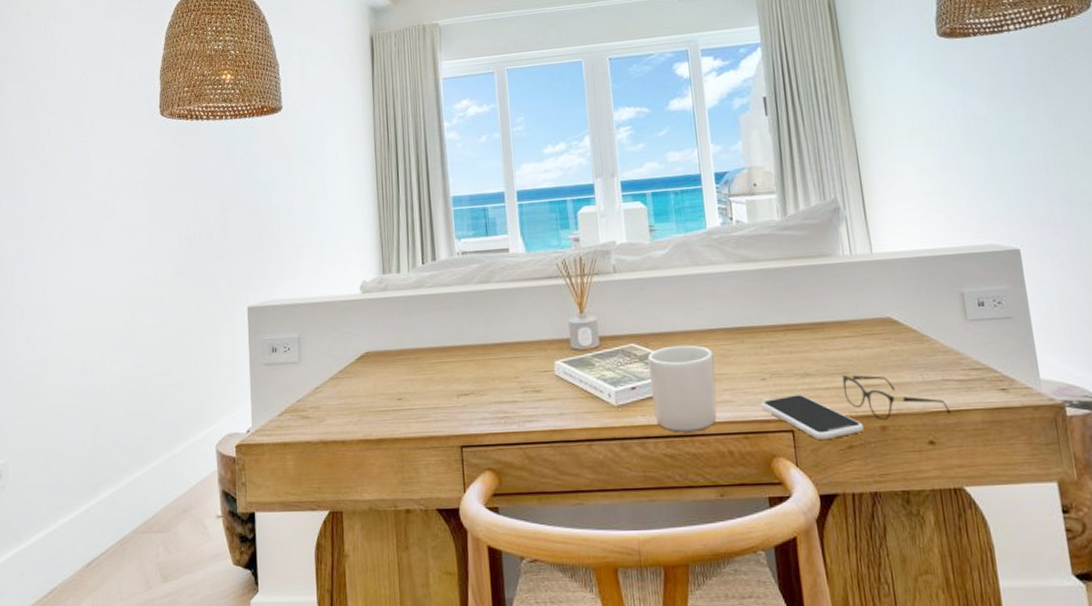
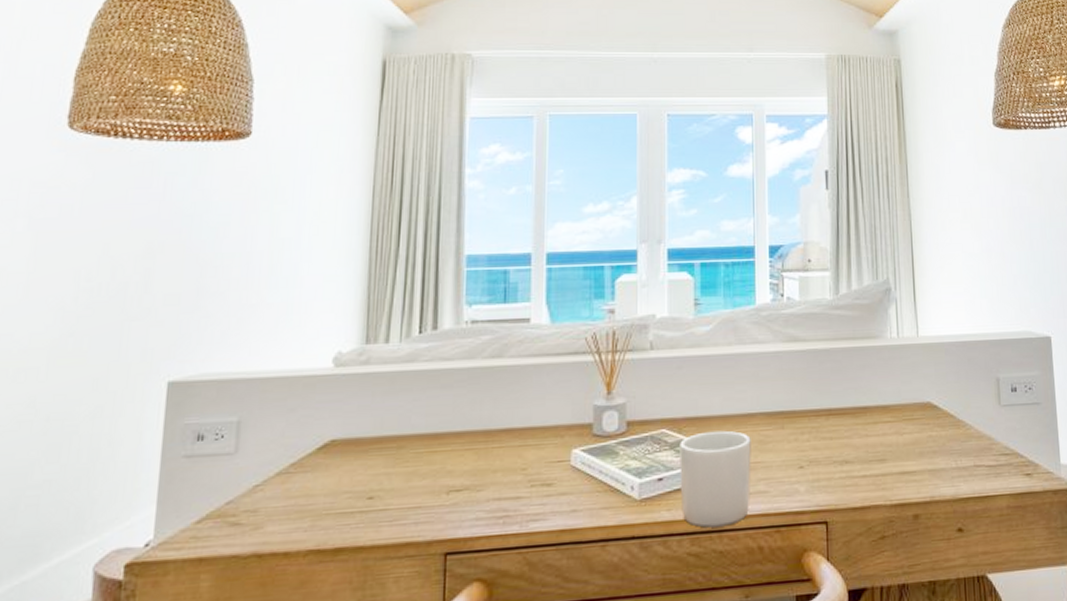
smartphone: present [761,394,865,441] -> none [796,483,898,532]
spectacles: present [841,375,951,421] -> none [879,461,980,509]

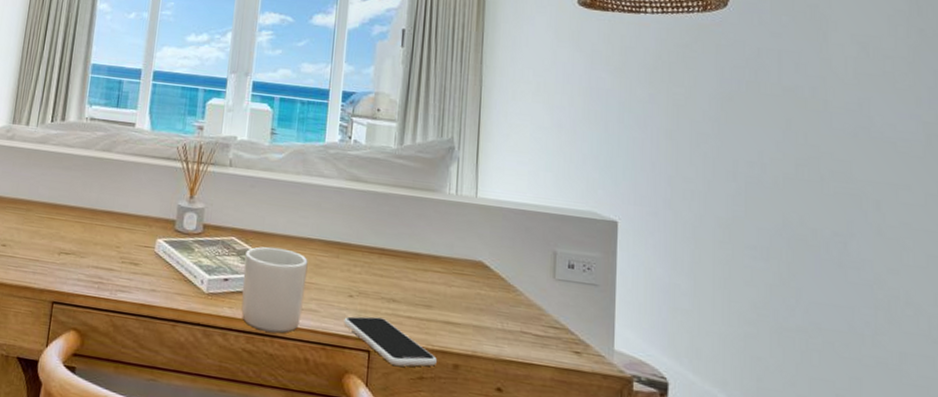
smartphone: none [796,483,898,532] -> present [343,316,438,367]

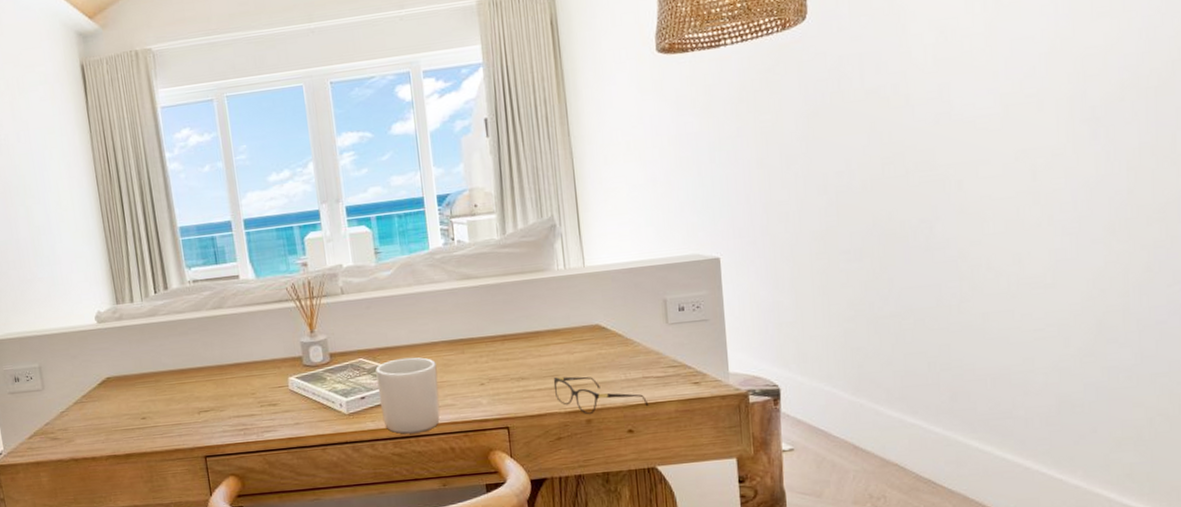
smartphone: present [343,316,438,367] -> none [480,396,572,435]
spectacles: none [424,308,523,366] -> present [553,376,649,415]

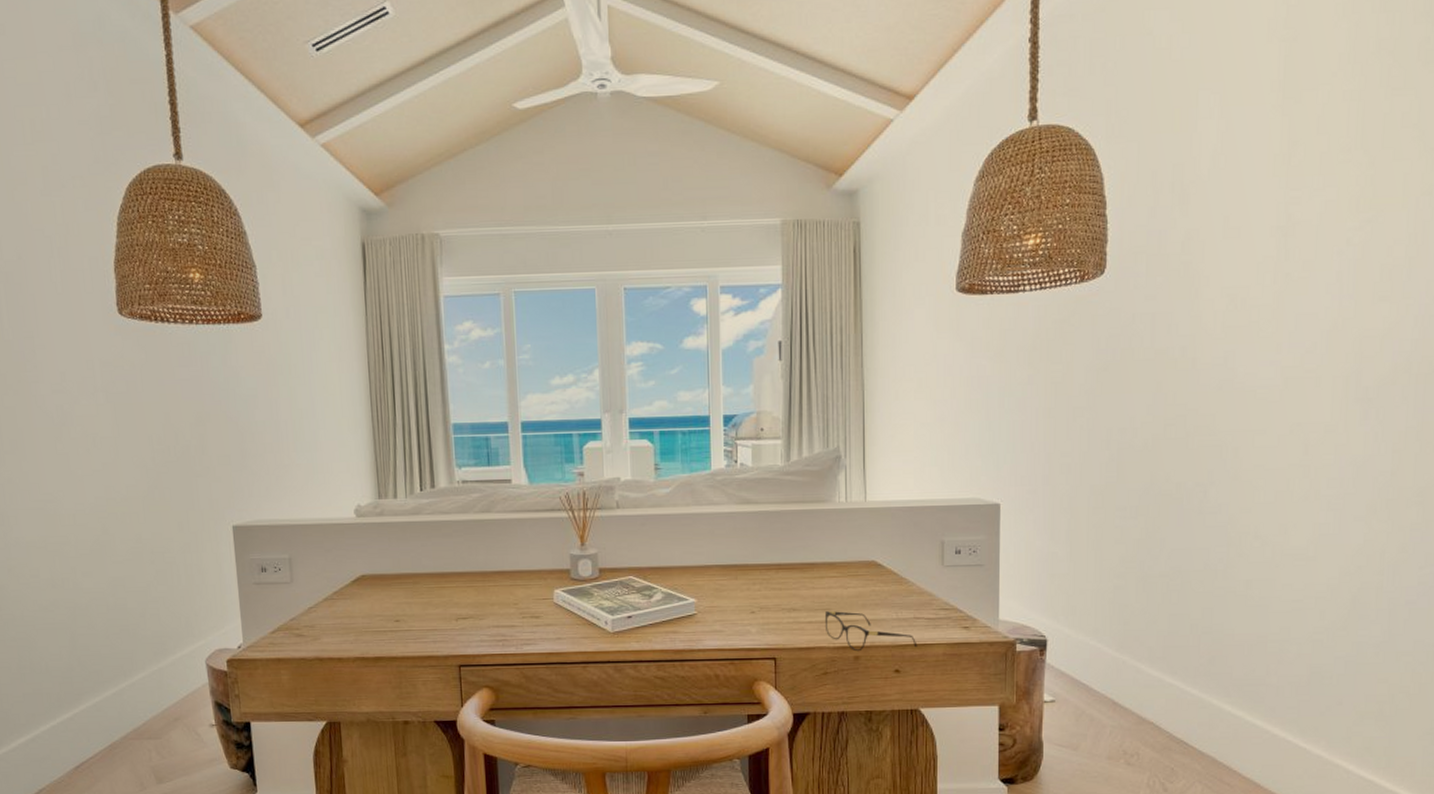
mug: present [375,357,440,434] -> none [645,579,709,658]

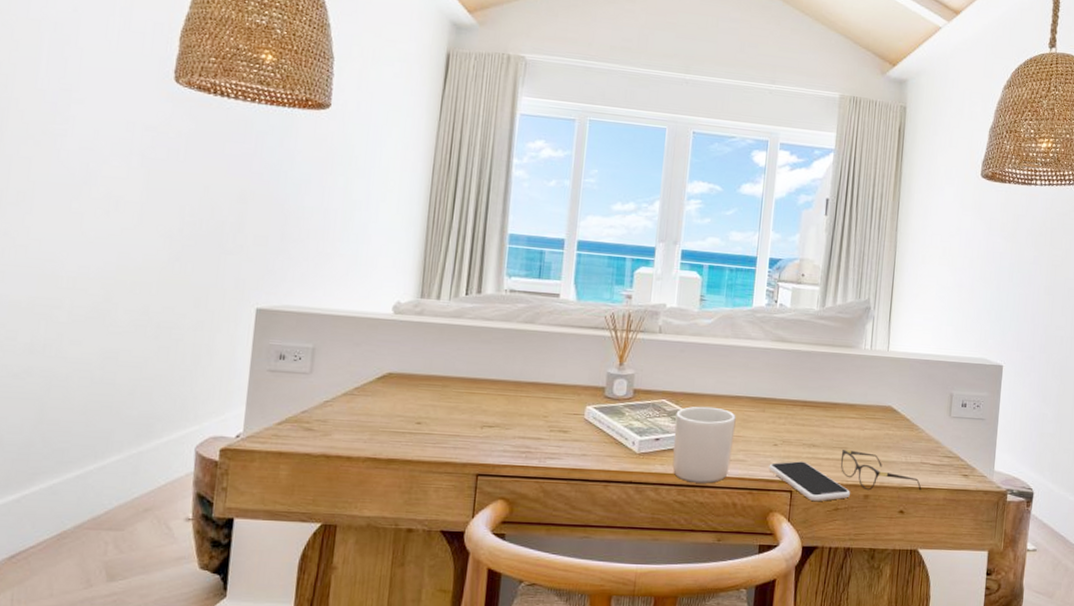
mug: none [645,579,709,658] -> present [672,406,736,484]
smartphone: none [748,627,840,668] -> present [769,461,851,502]

